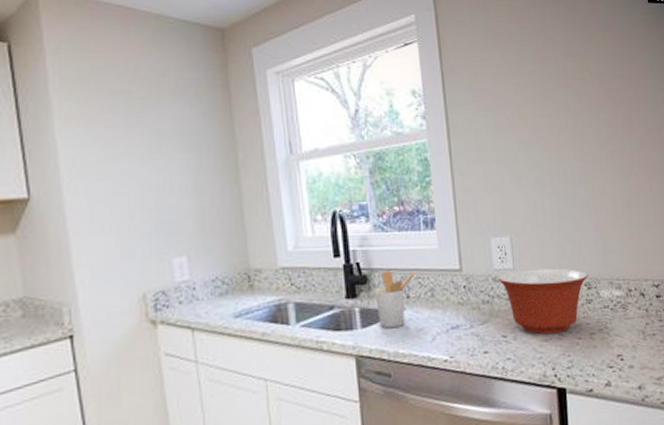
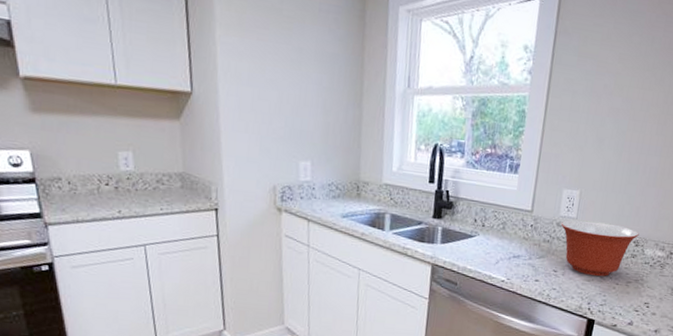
utensil holder: present [375,270,415,329] -> none [455,201,494,248]

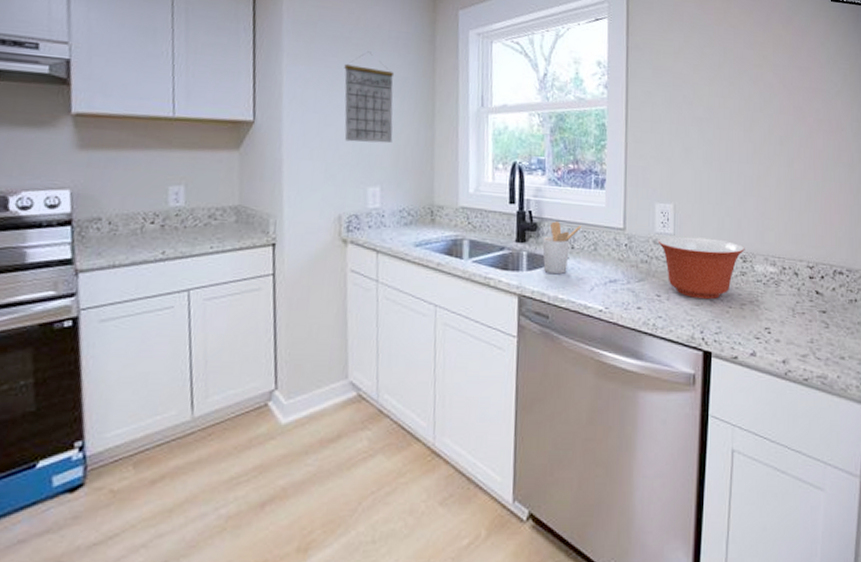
calendar: none [276,24,325,120] -> present [344,51,395,144]
utensil holder: none [455,201,494,248] -> present [542,221,582,275]

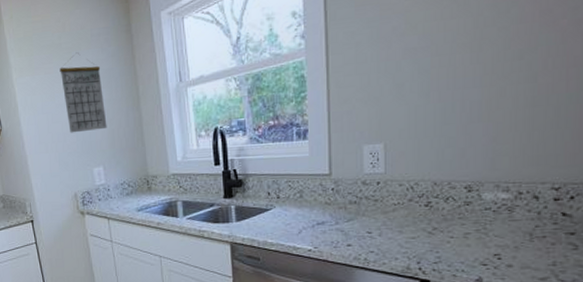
utensil holder: present [542,221,582,275] -> none [249,175,286,223]
mixing bowl: present [657,236,745,300] -> none [367,172,470,233]

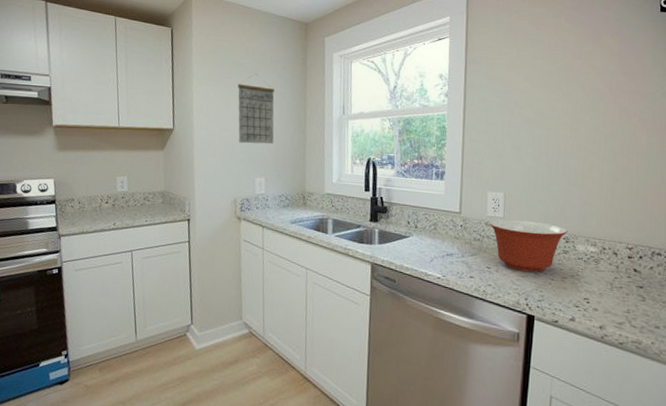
mixing bowl: none [367,172,470,233] -> present [489,219,568,273]

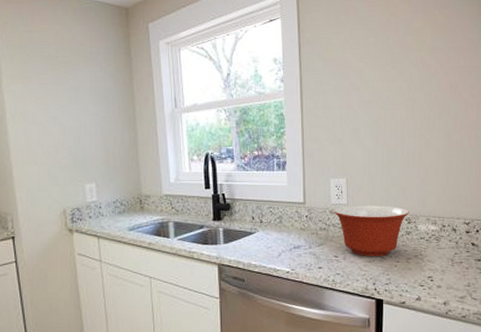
calendar: present [237,73,275,144] -> none [55,67,102,147]

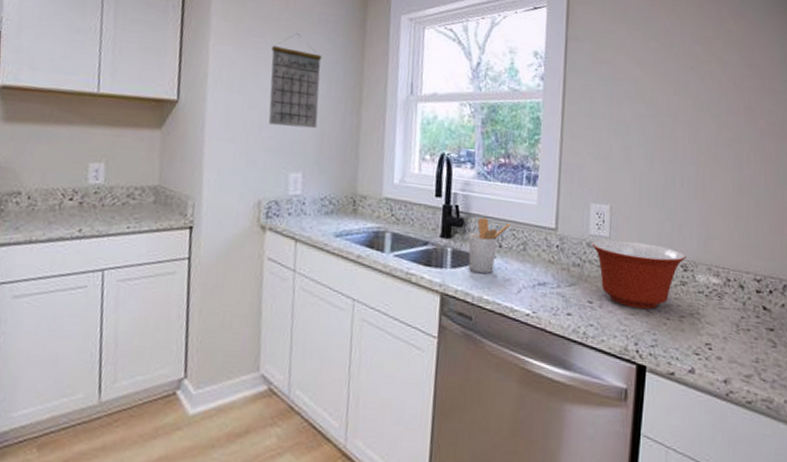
calendar: none [55,67,102,147] -> present [268,33,323,129]
utensil holder: none [236,201,268,245] -> present [468,217,511,274]

